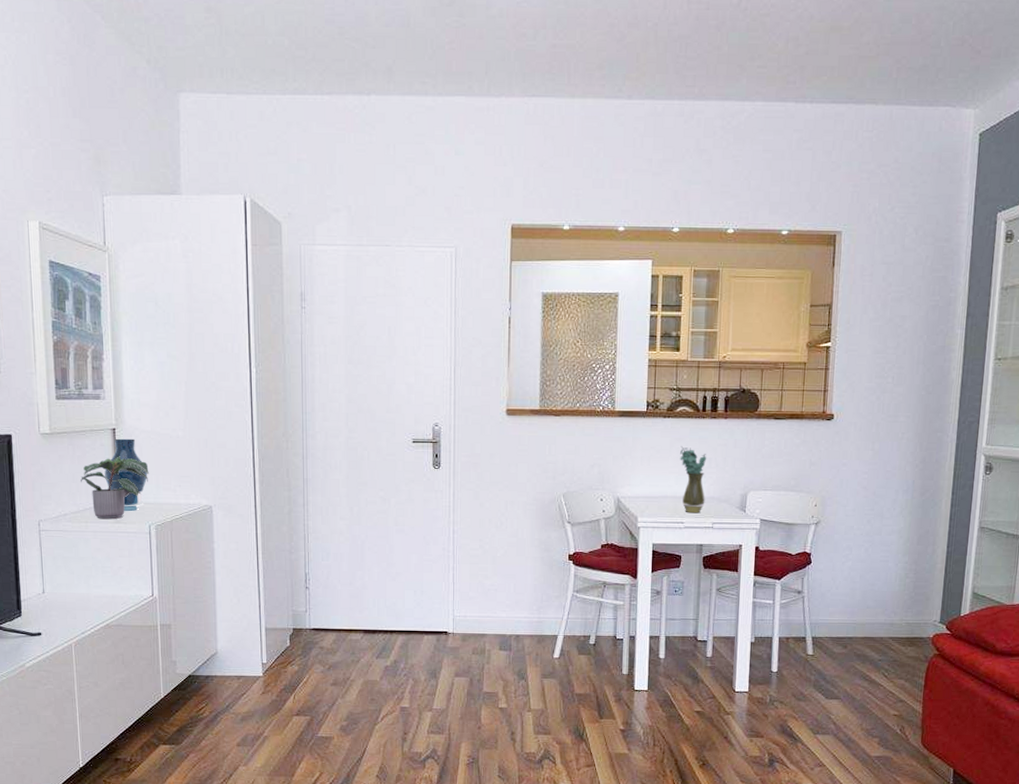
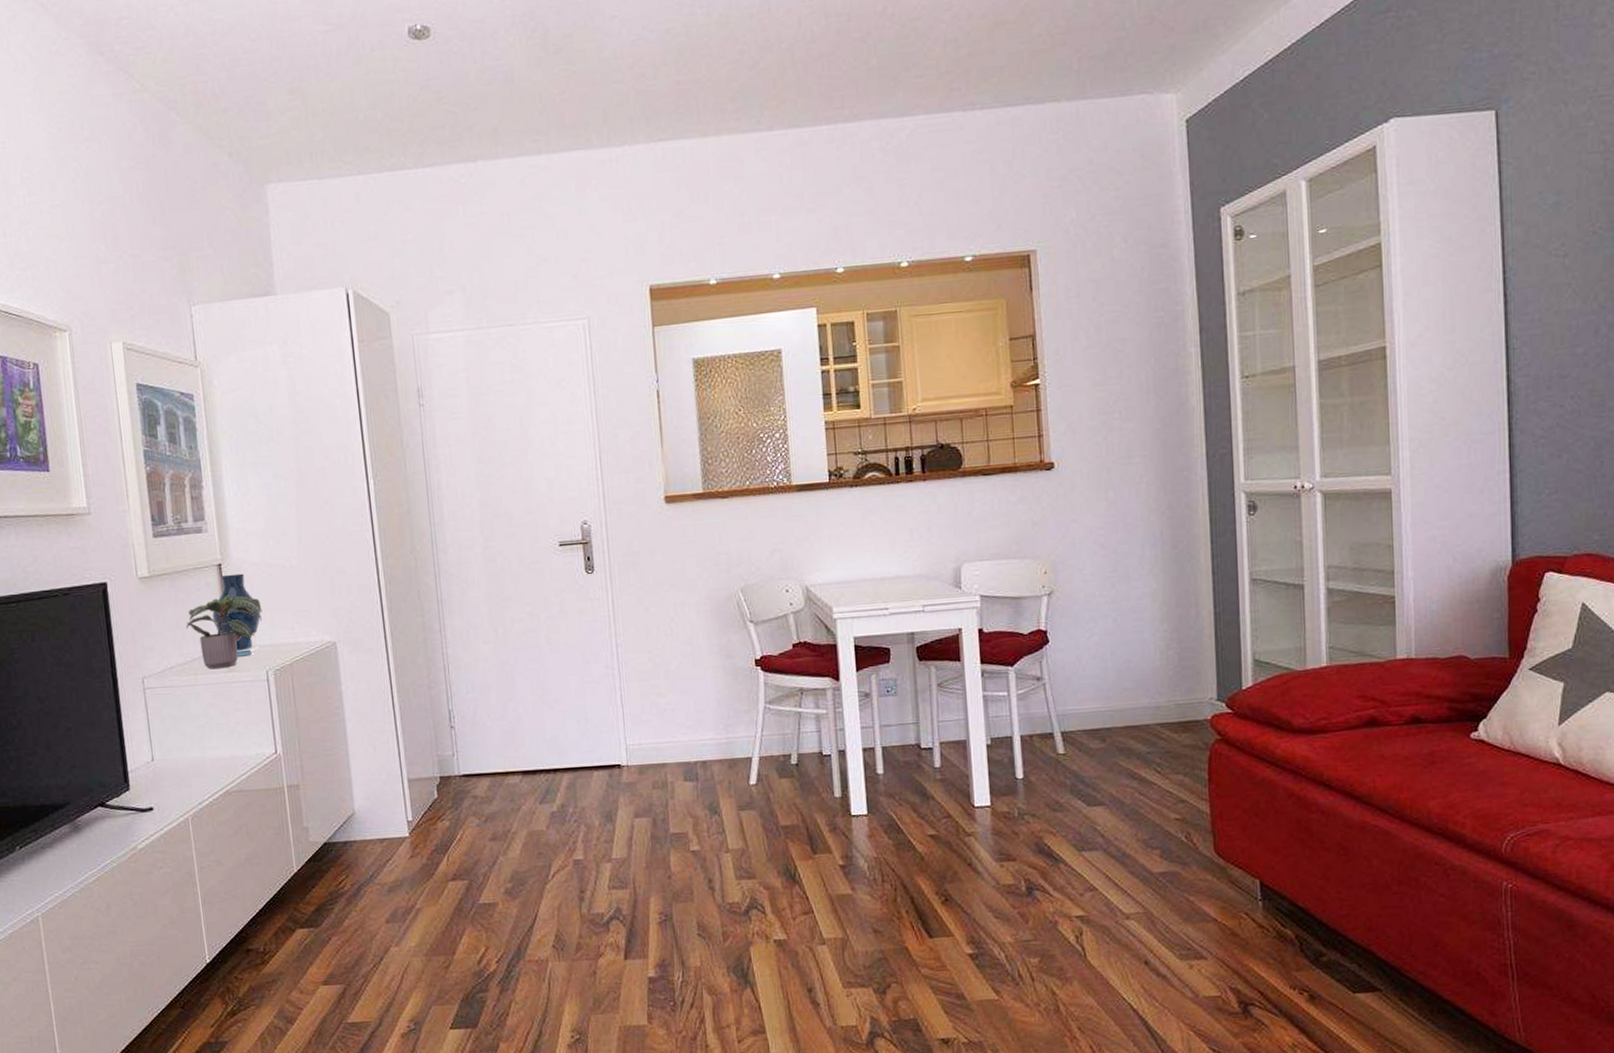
vase: present [680,446,707,514] -> none [874,518,911,597]

